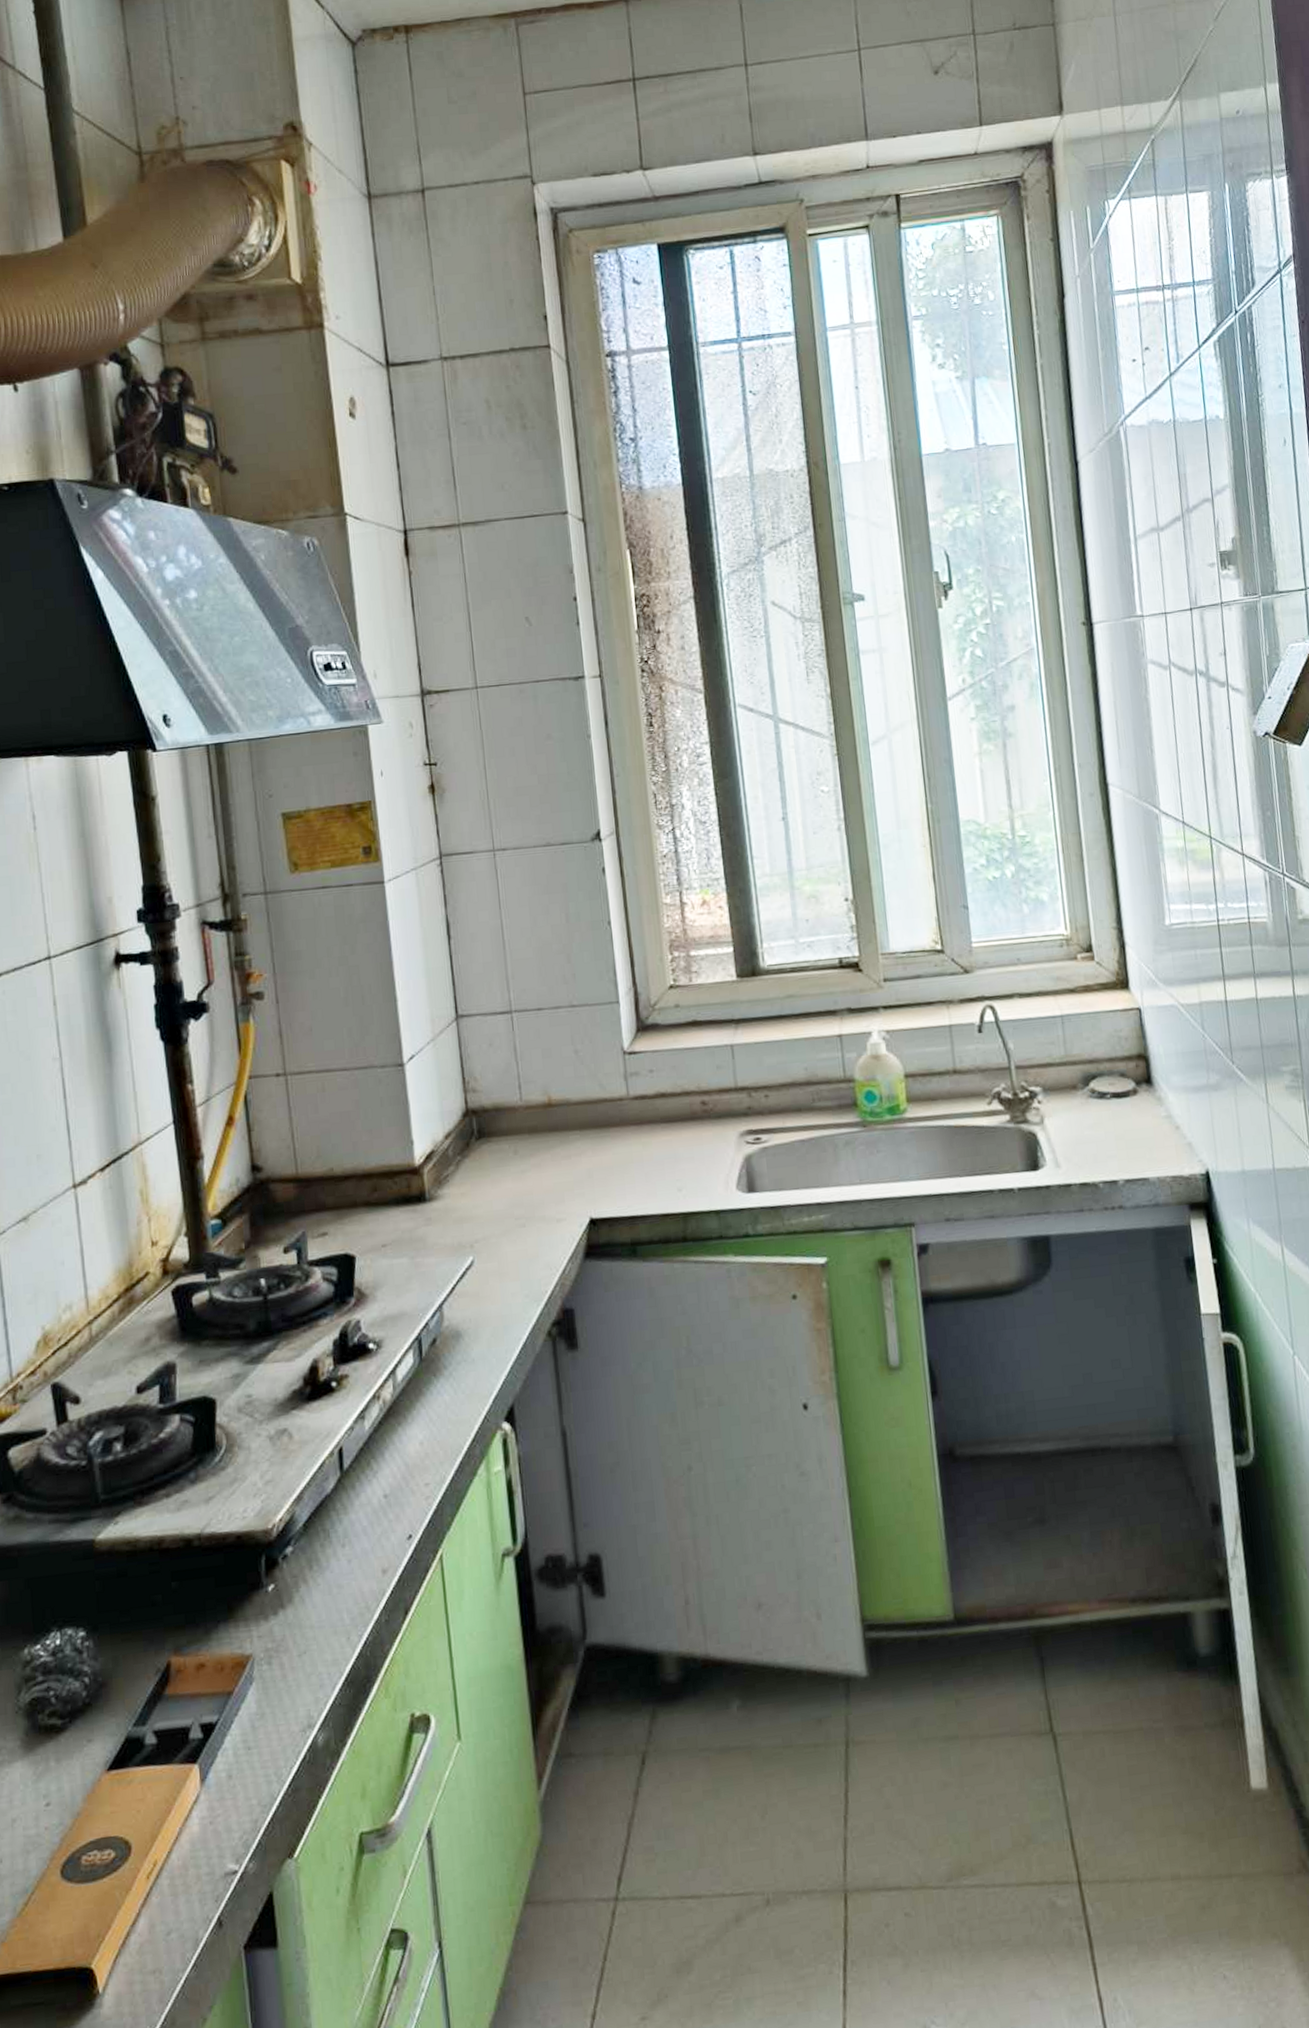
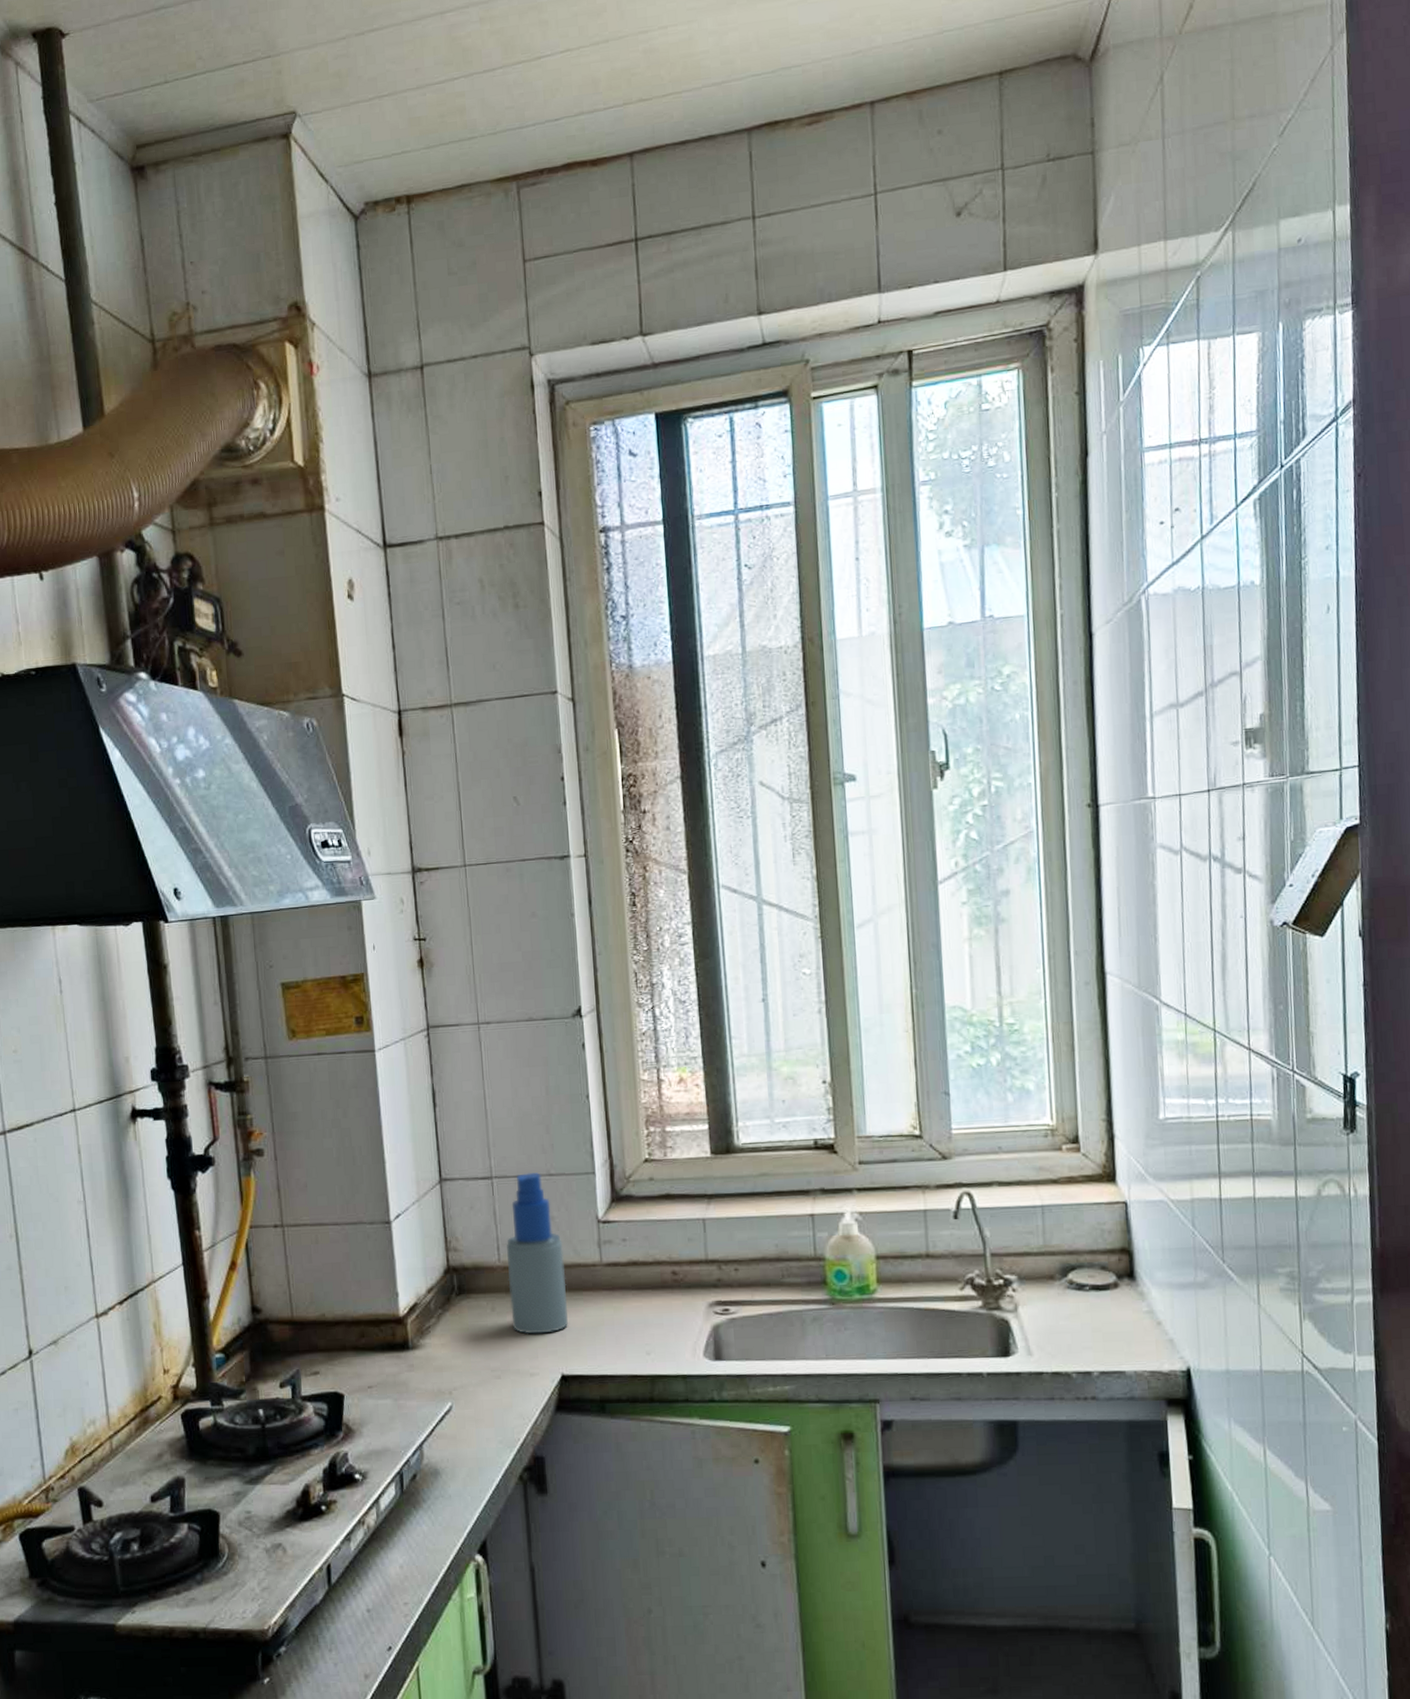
spray bottle: none [528,1004,595,1177] -> present [507,1173,568,1334]

